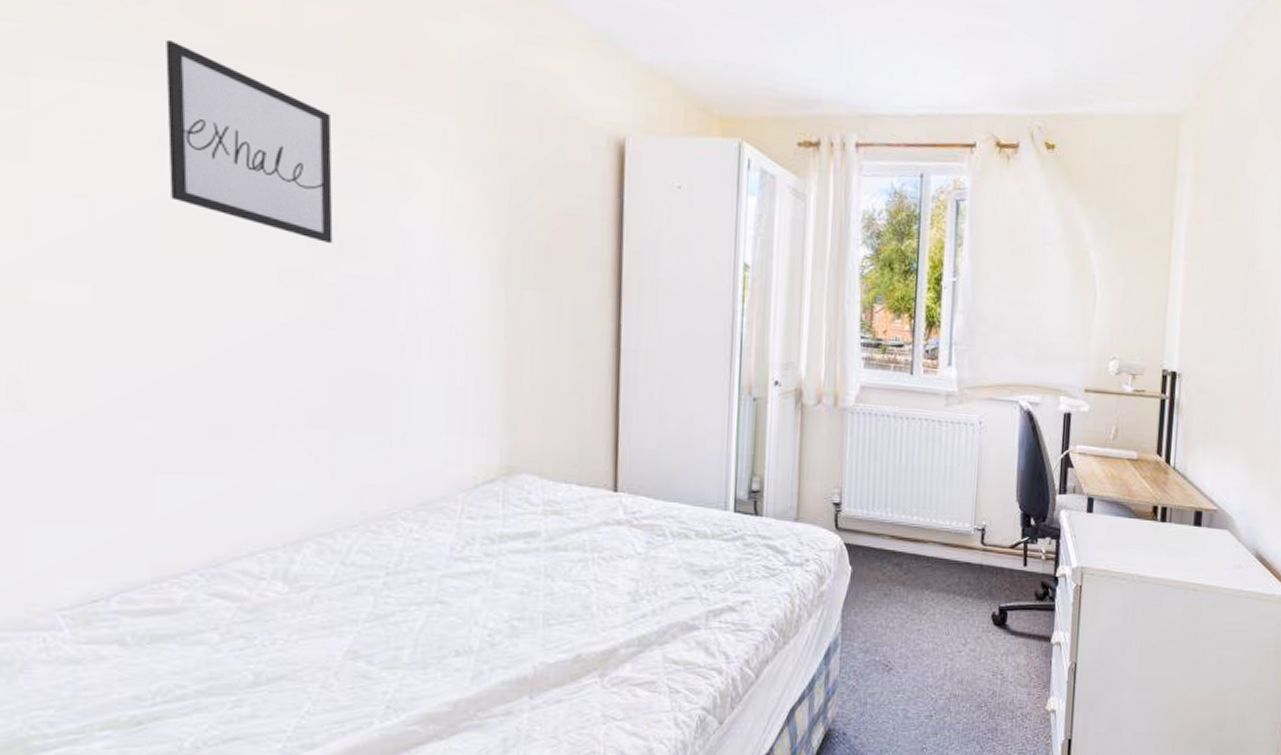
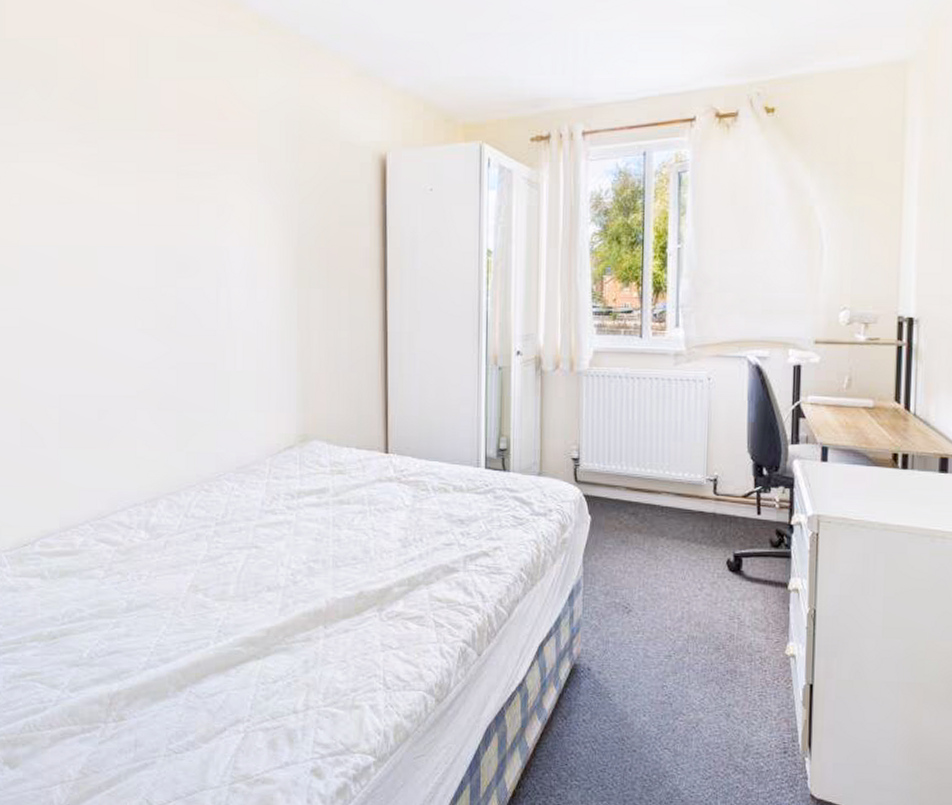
wall art: present [166,39,333,243] -> none [61,123,173,264]

